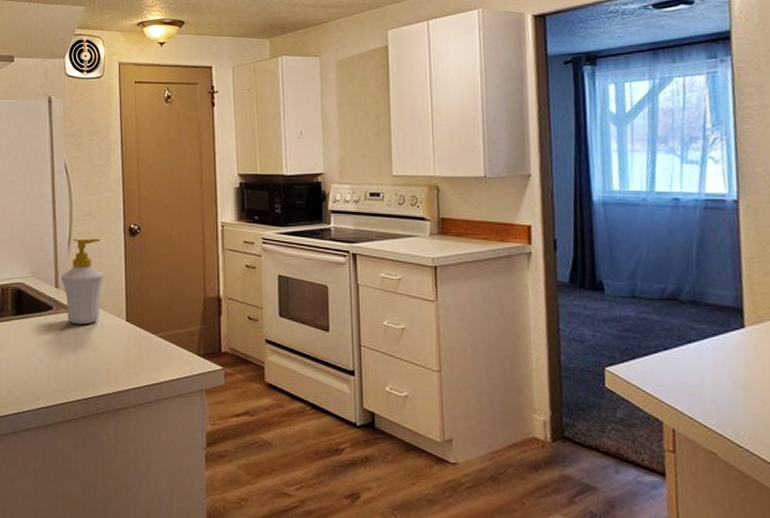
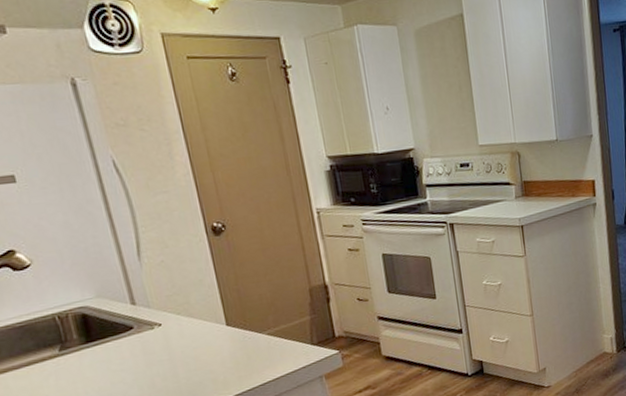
soap bottle: present [60,238,103,325] -> none [135,243,194,340]

